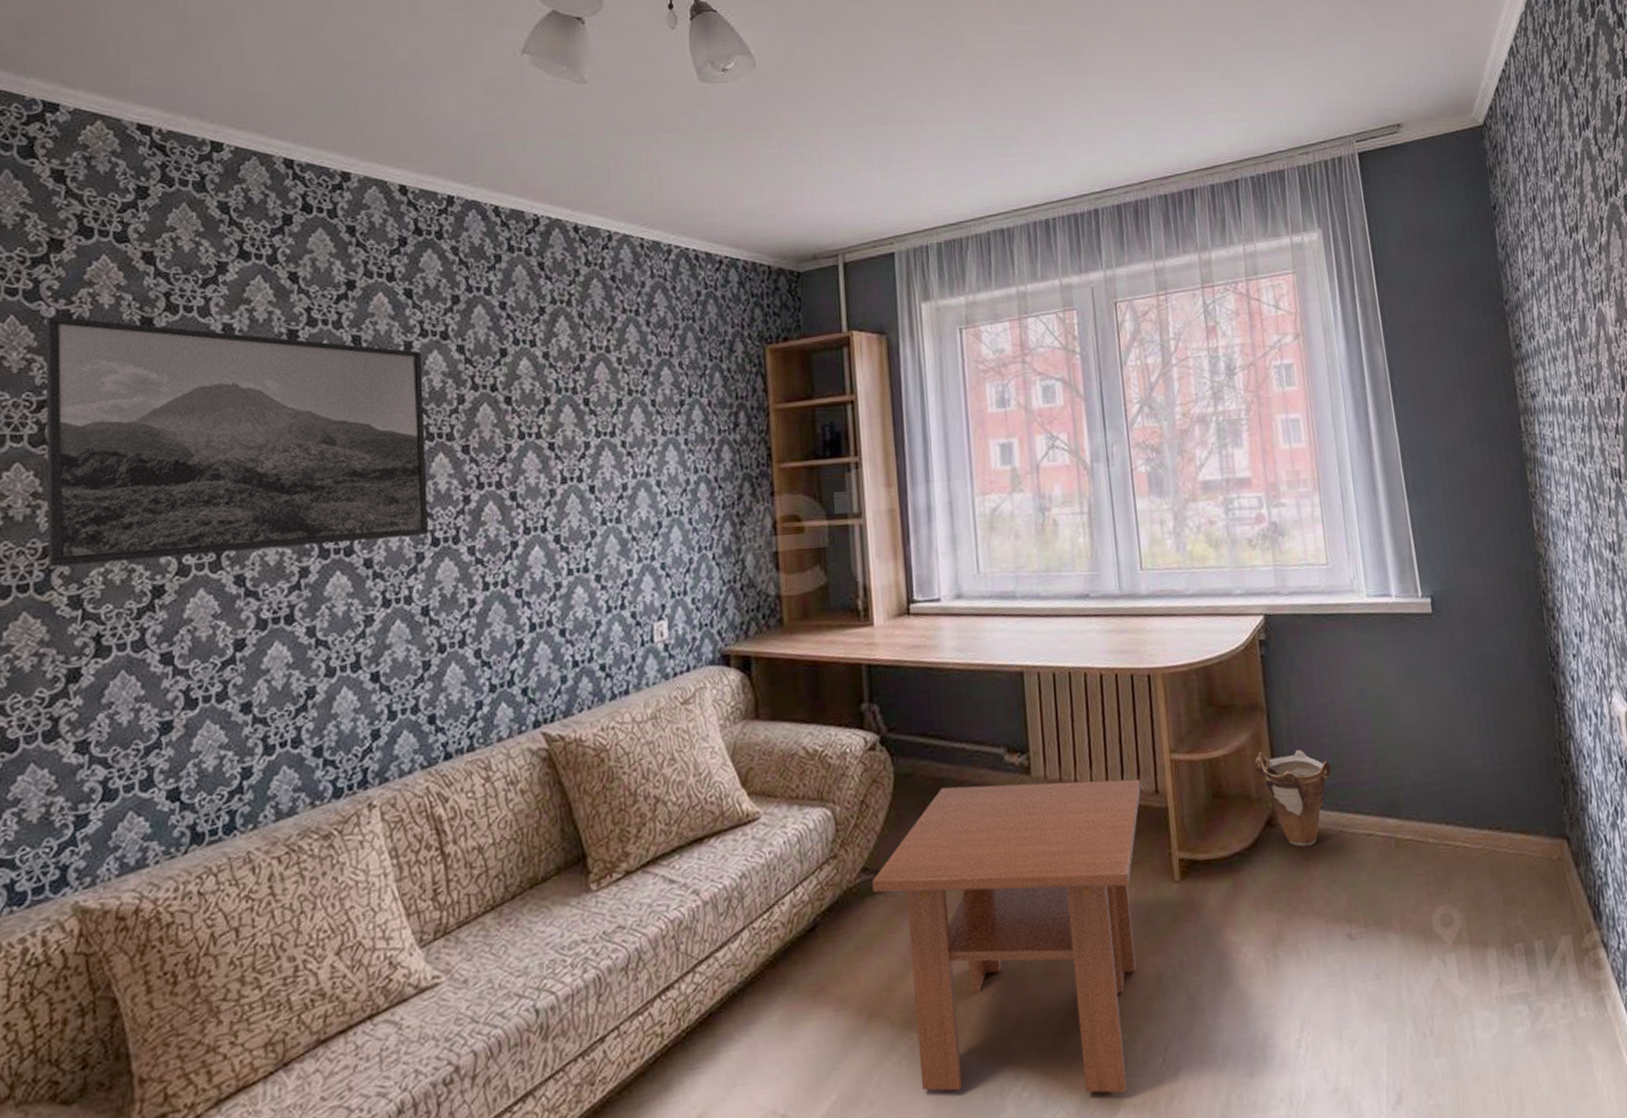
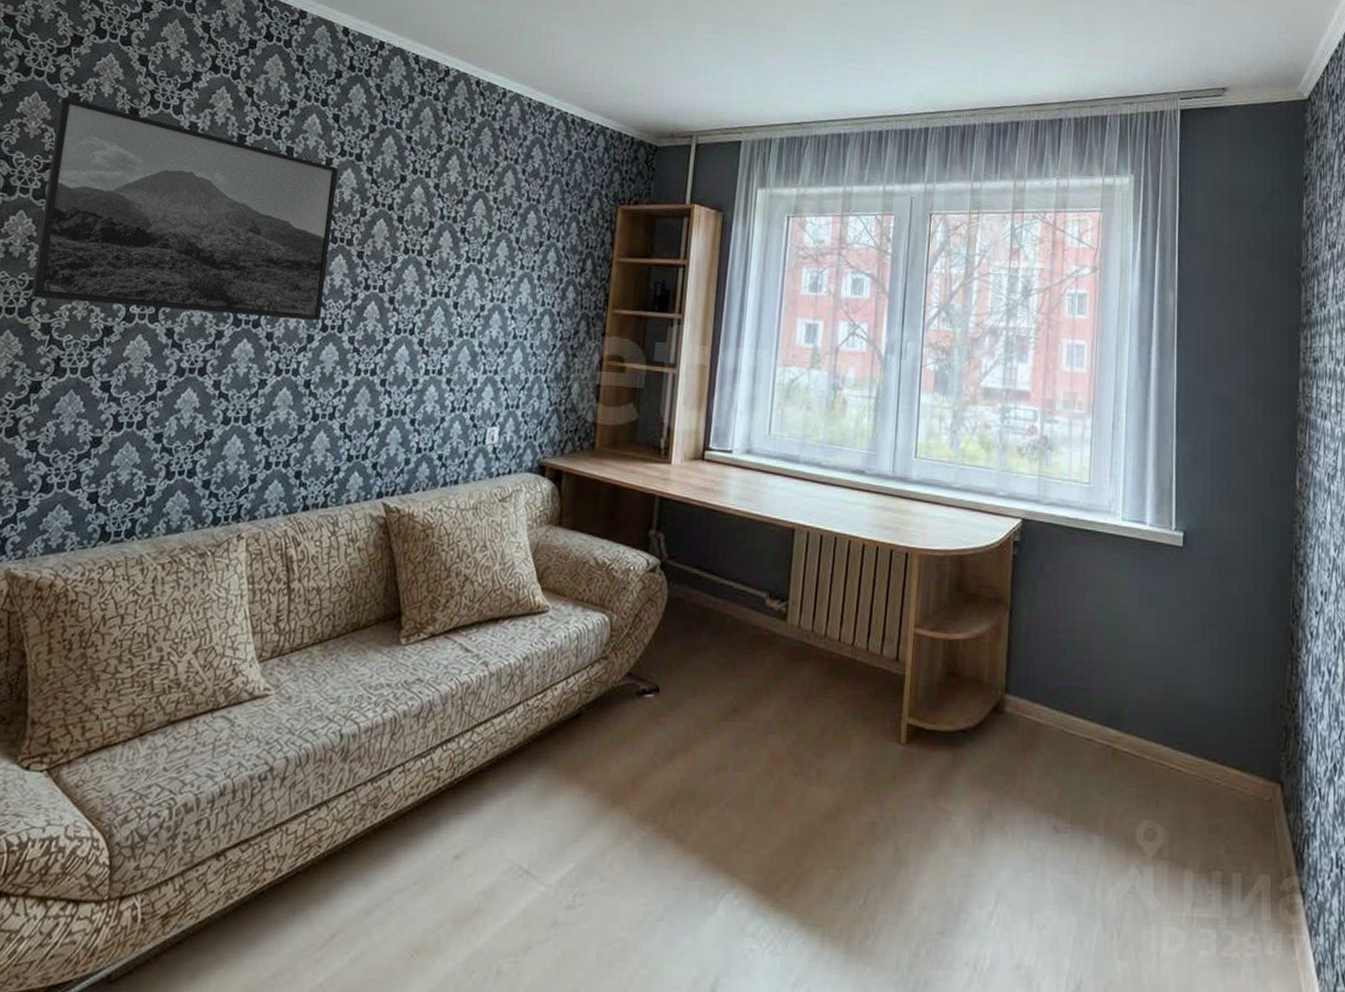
coffee table: present [872,779,1141,1094] -> none [634,617,884,923]
vase: present [1254,750,1332,847] -> none [991,643,1063,738]

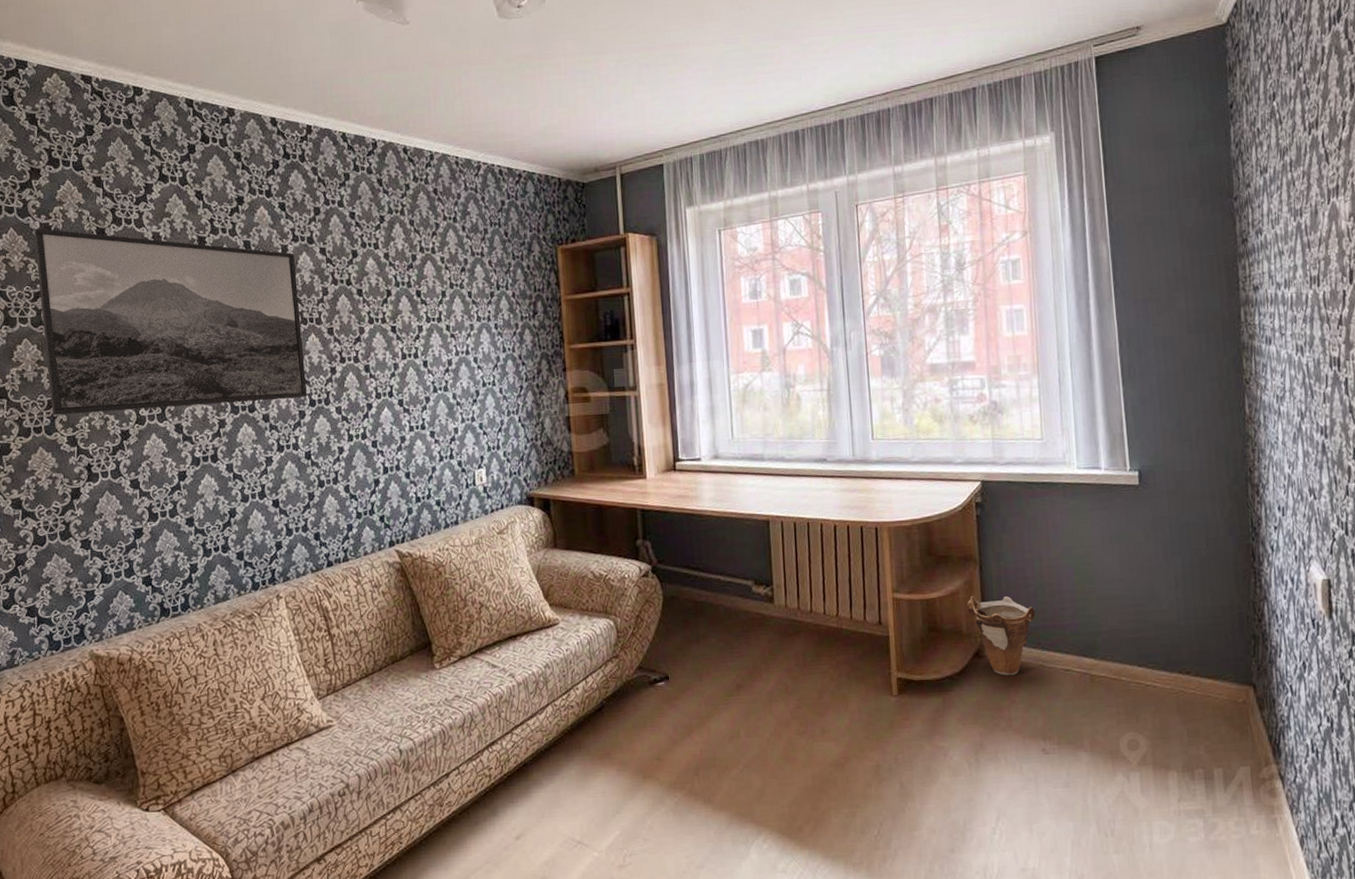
vase: none [991,643,1063,738] -> present [966,596,1036,676]

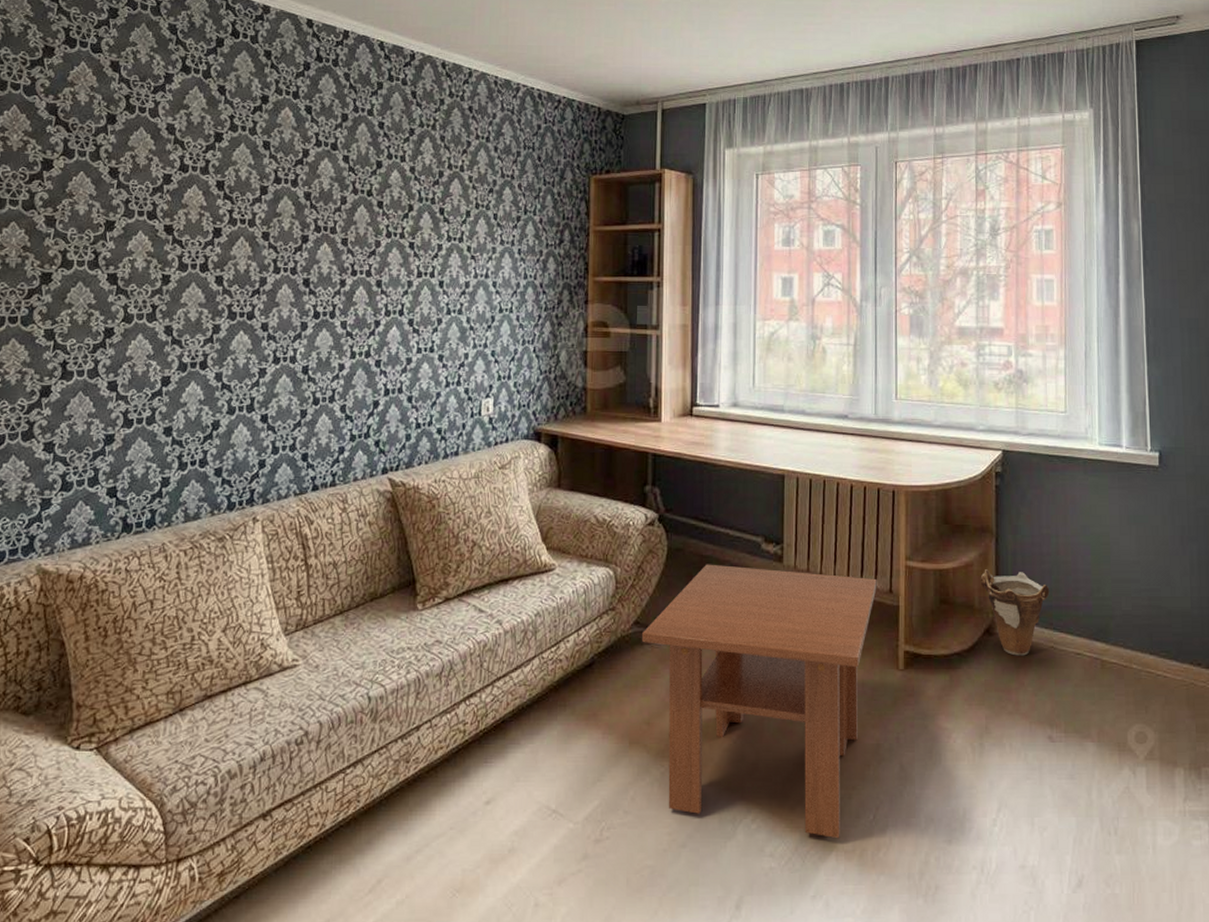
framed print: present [33,228,308,416] -> none [31,108,316,308]
coffee table: none [646,609,867,854] -> present [642,564,877,839]

